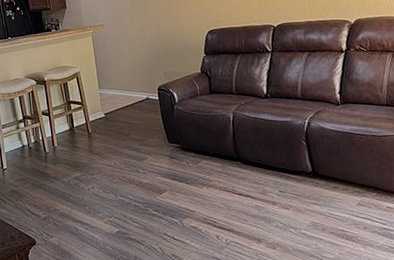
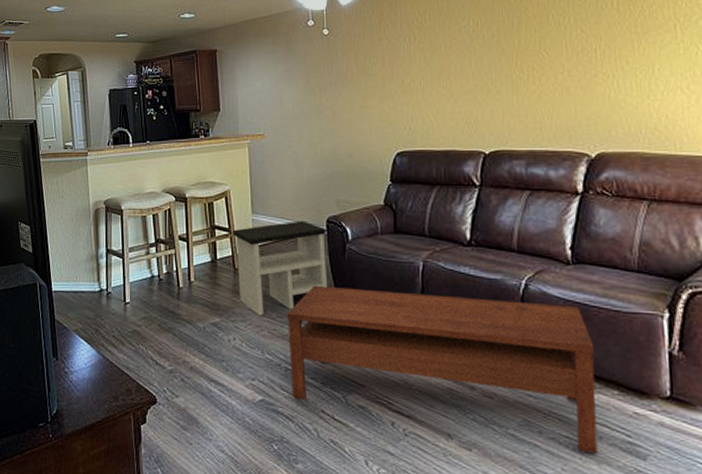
side table: none [85,90,163,168] -> present [233,220,328,316]
coffee table: none [132,135,364,240] -> present [287,285,598,454]

